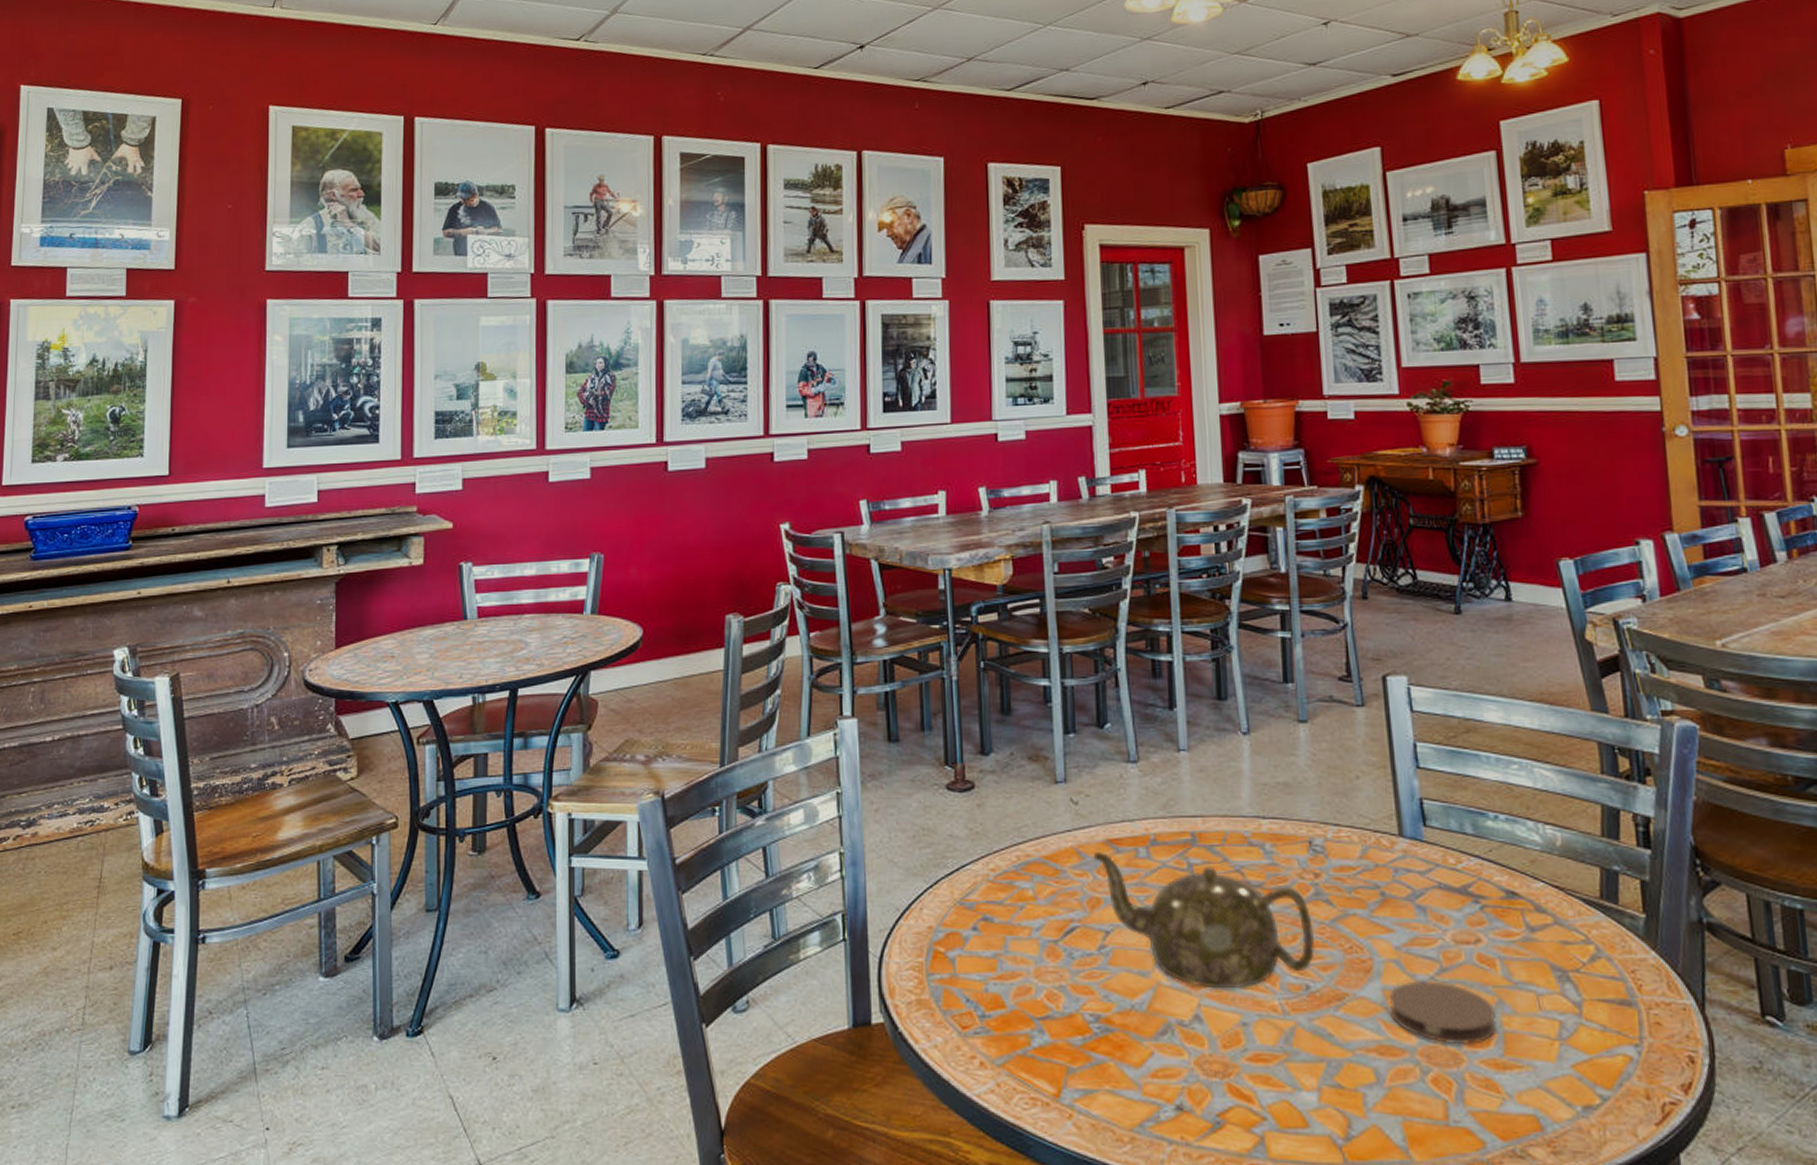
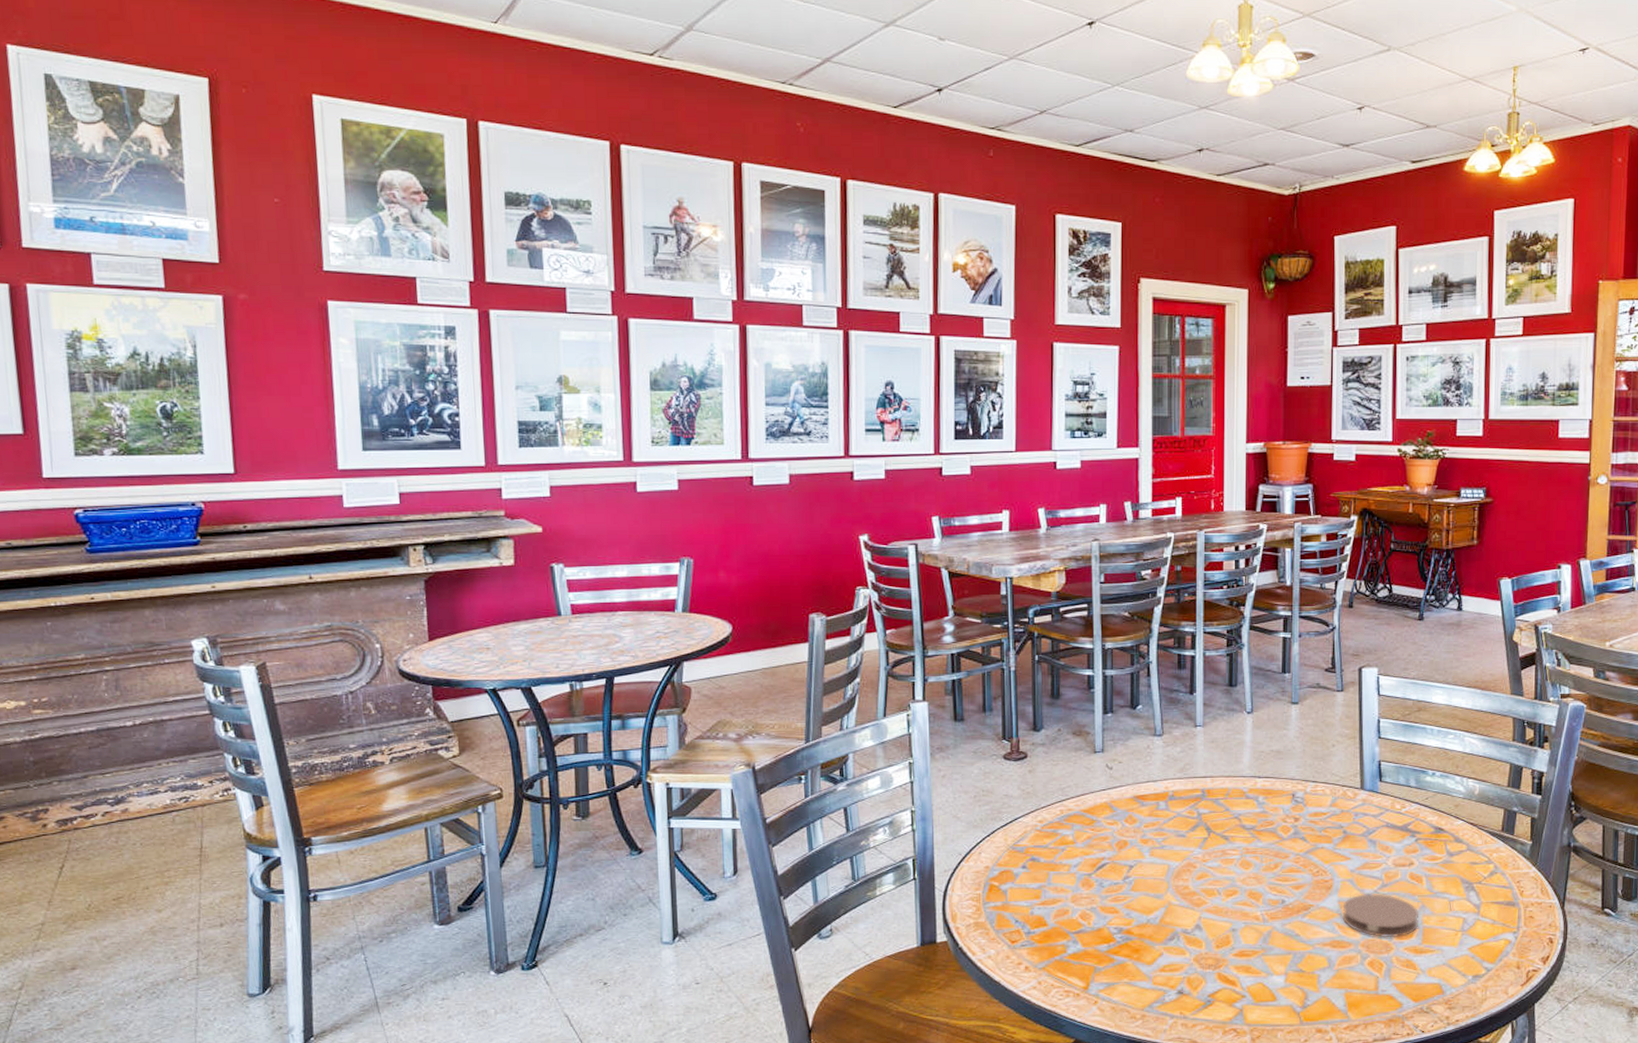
teapot: present [1093,852,1315,989] -> none [1122,806,1292,905]

